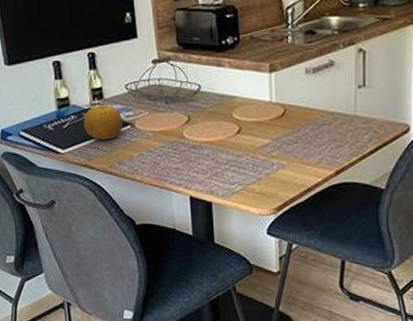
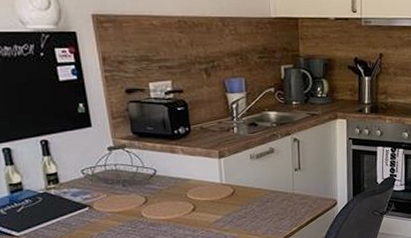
fruit: present [83,105,124,140] -> none [38,189,82,222]

